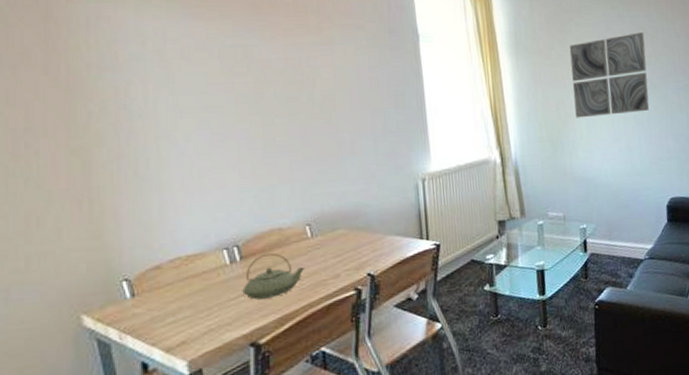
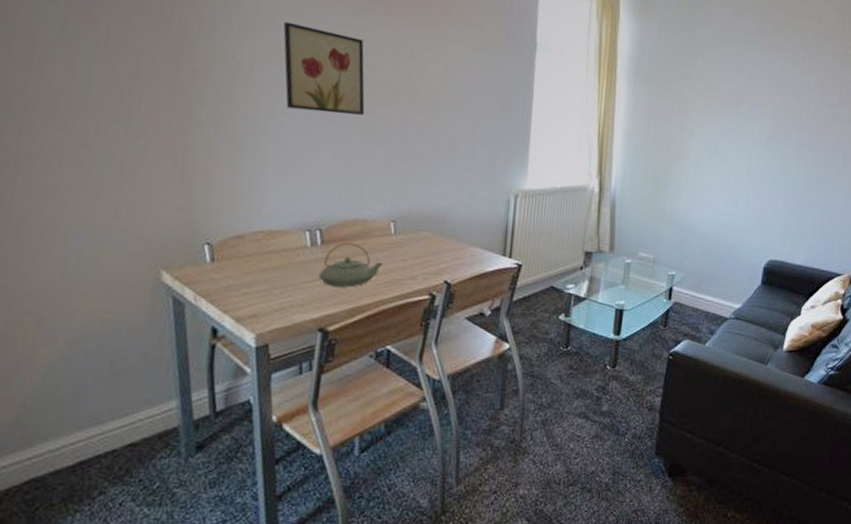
wall art: none [172,52,264,134] -> present [283,21,365,115]
wall art: present [569,32,650,118] -> none [685,79,775,165]

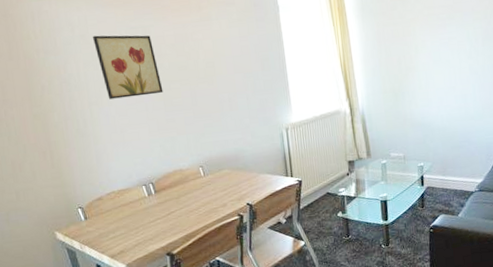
teapot: present [318,242,382,288] -> none [158,188,200,222]

